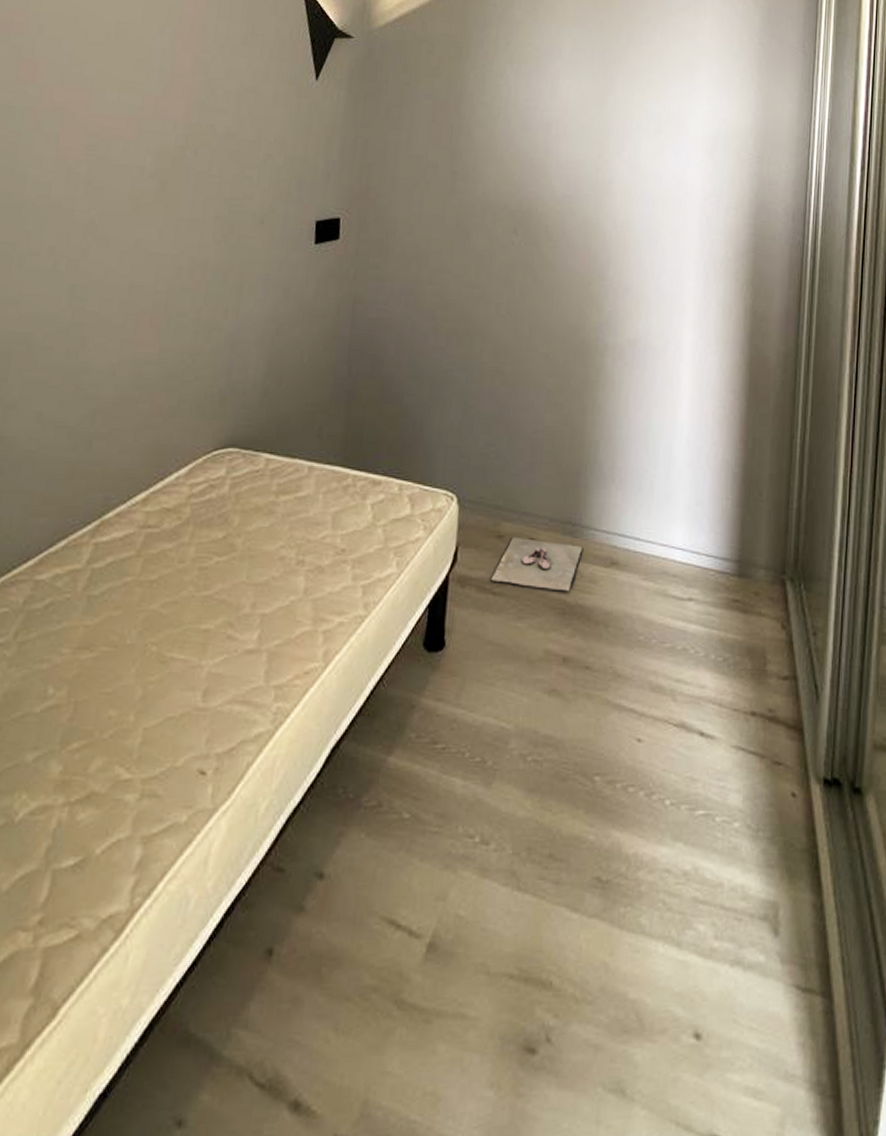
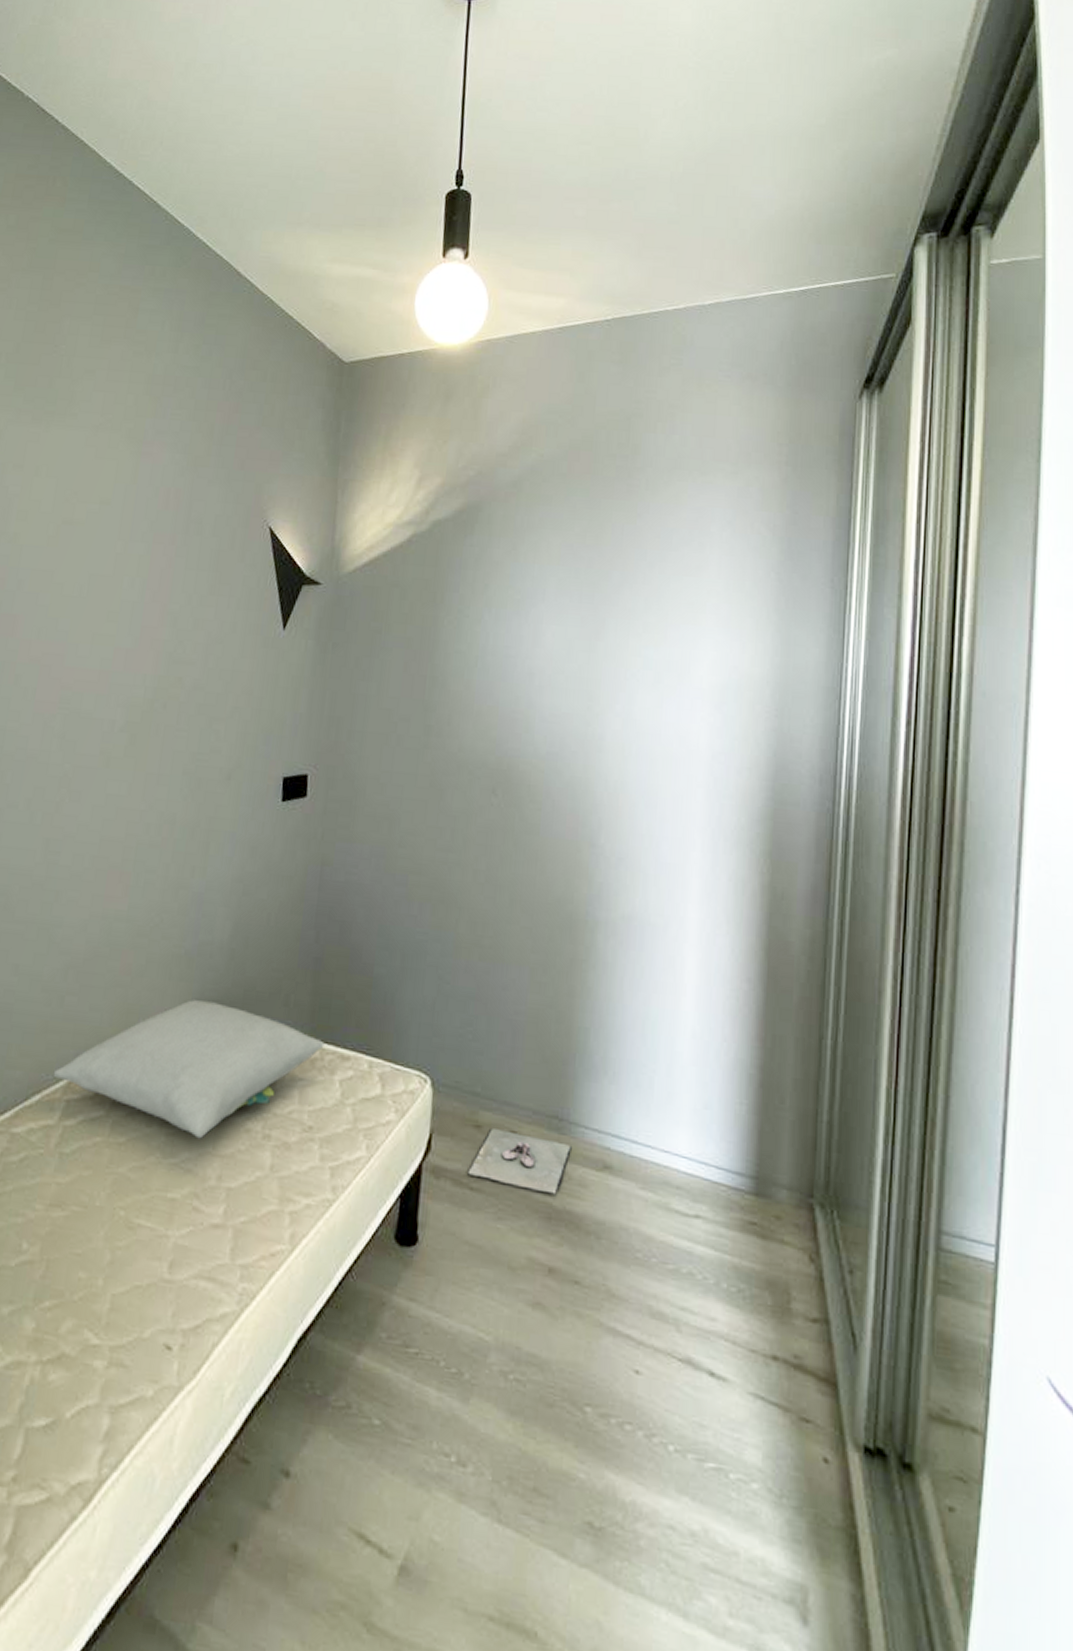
pillow: none [80,437,357,570] -> present [53,1000,325,1139]

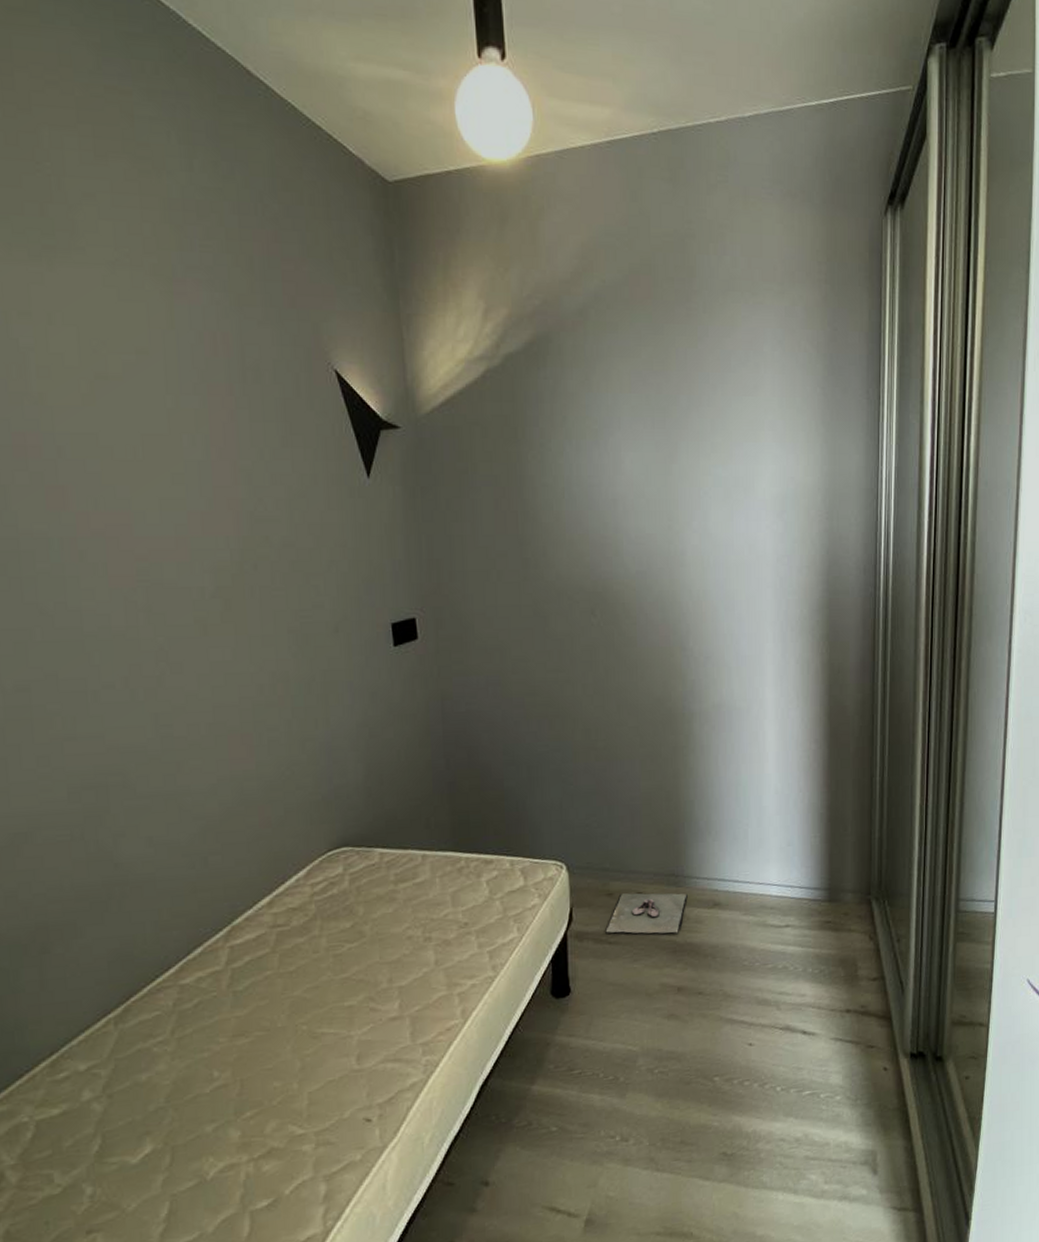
pillow: present [53,1000,325,1139] -> none [211,836,468,953]

